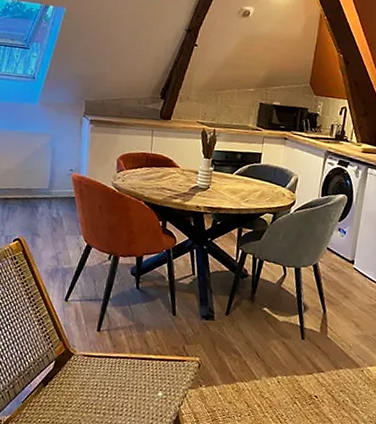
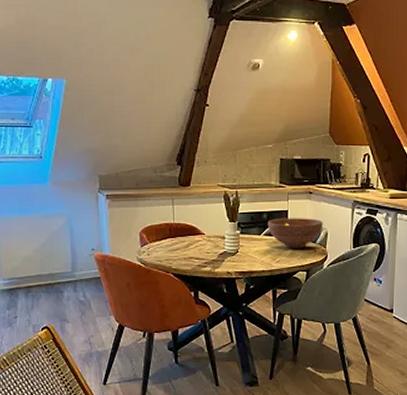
fruit bowl: none [240,159,295,192] -> present [267,218,323,249]

